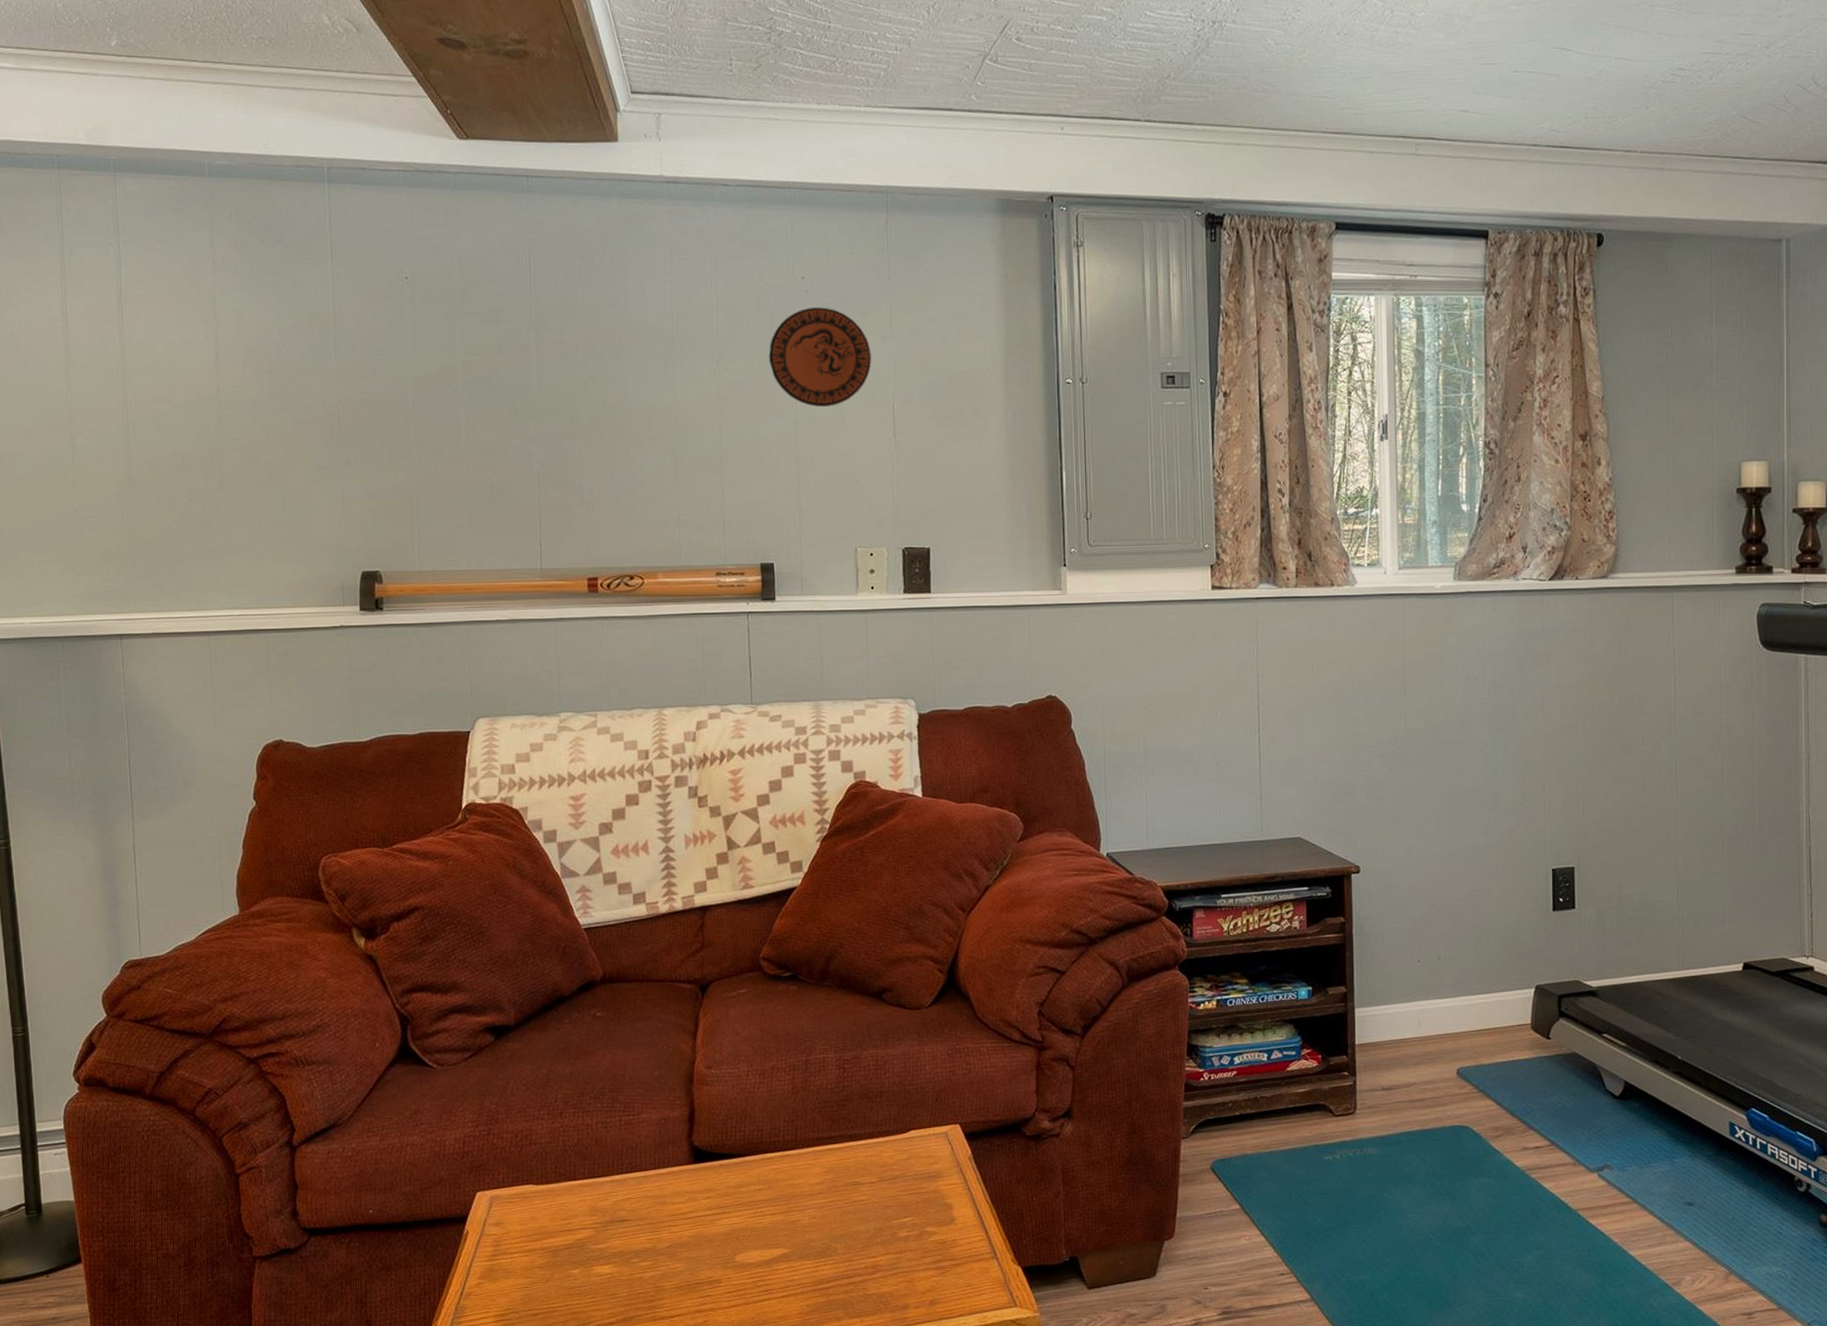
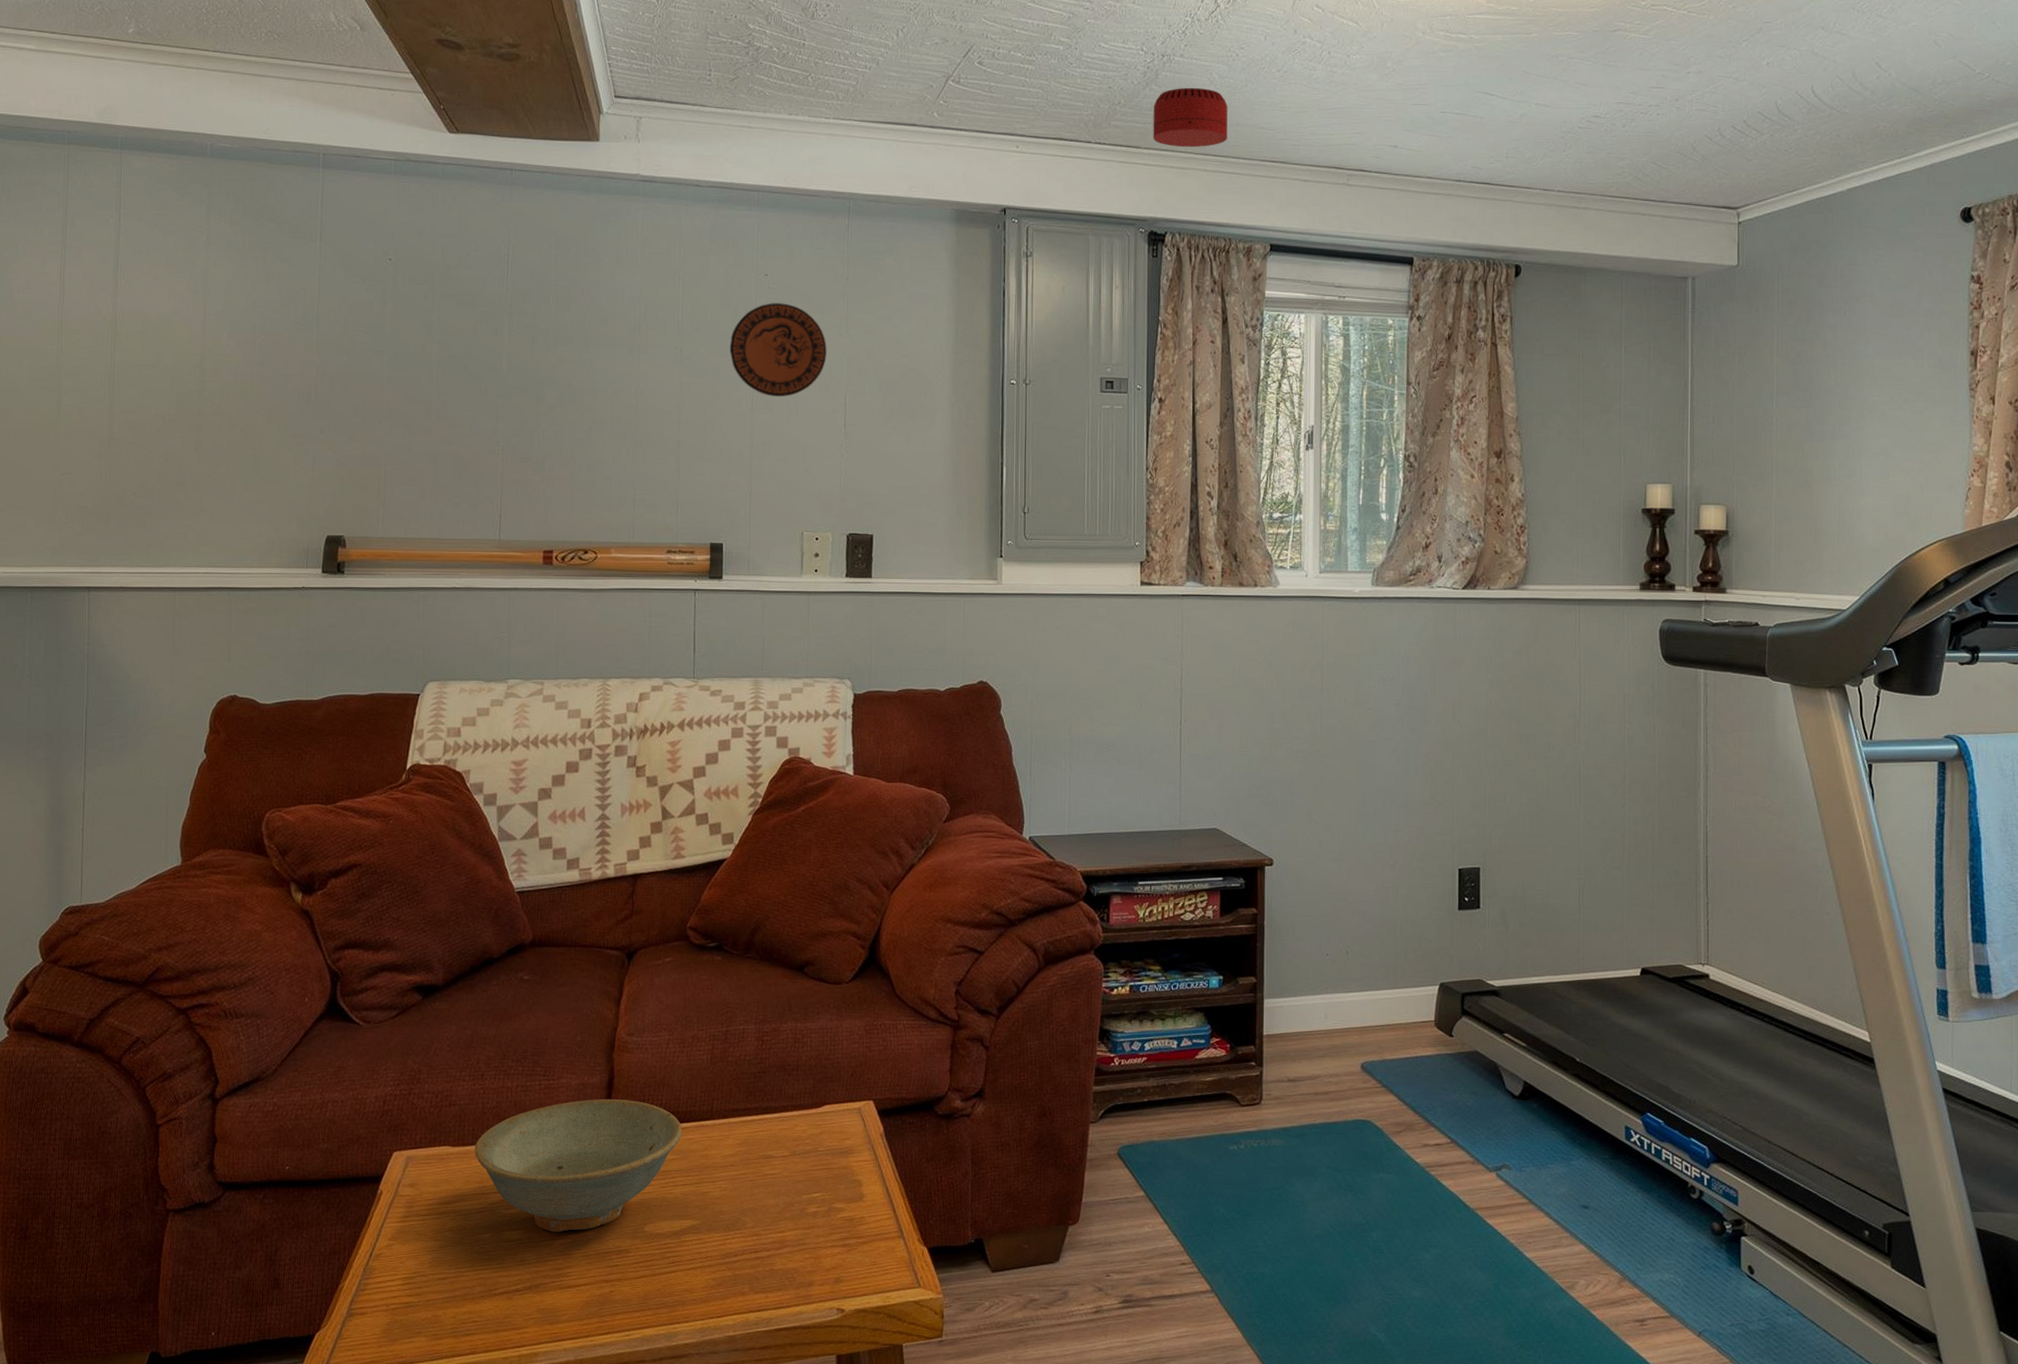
dish: none [558,1132,767,1266] -> present [474,1099,682,1233]
smoke detector: none [1205,55,1286,122] -> present [1153,87,1228,148]

